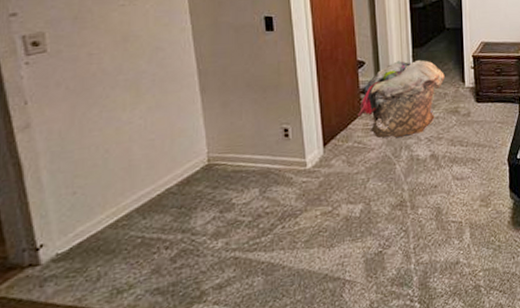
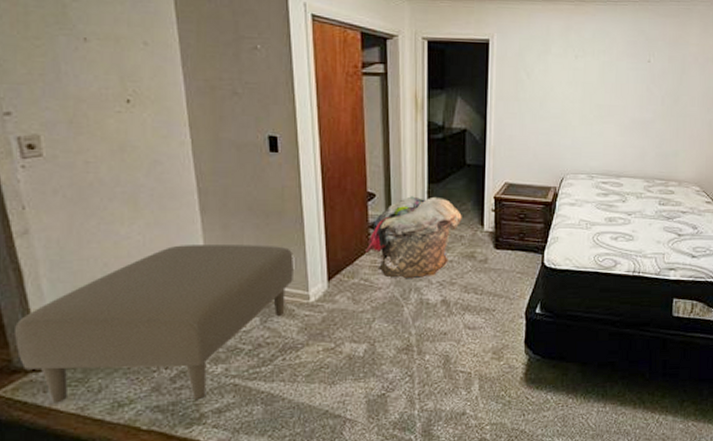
ottoman: none [12,118,290,298] -> present [15,245,293,403]

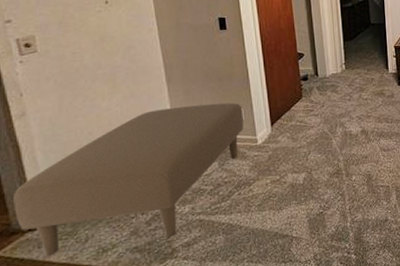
laundry basket: present [364,196,462,279] -> none [298,50,372,118]

